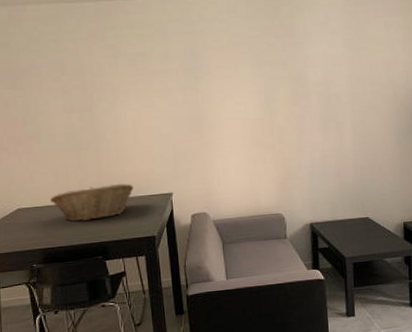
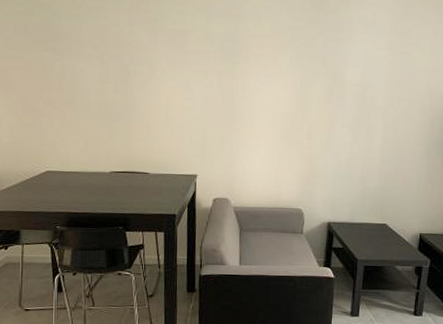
fruit basket: present [50,183,134,222] -> none [79,159,160,191]

